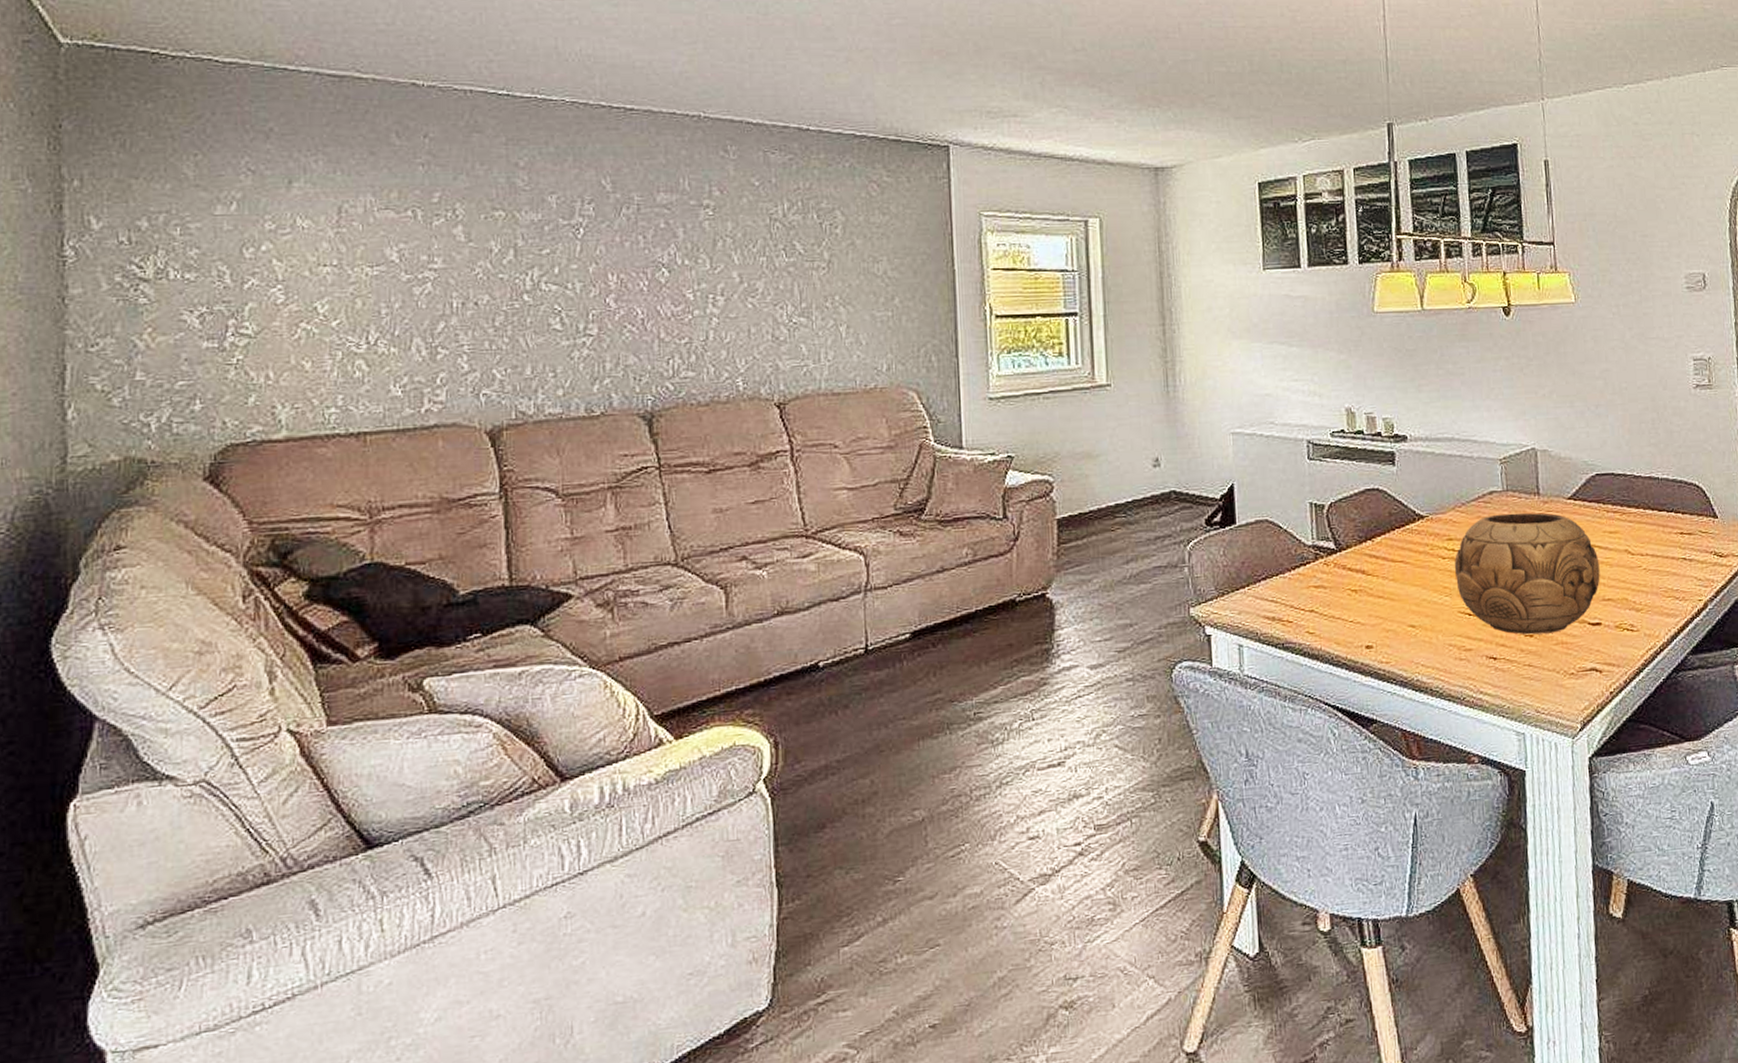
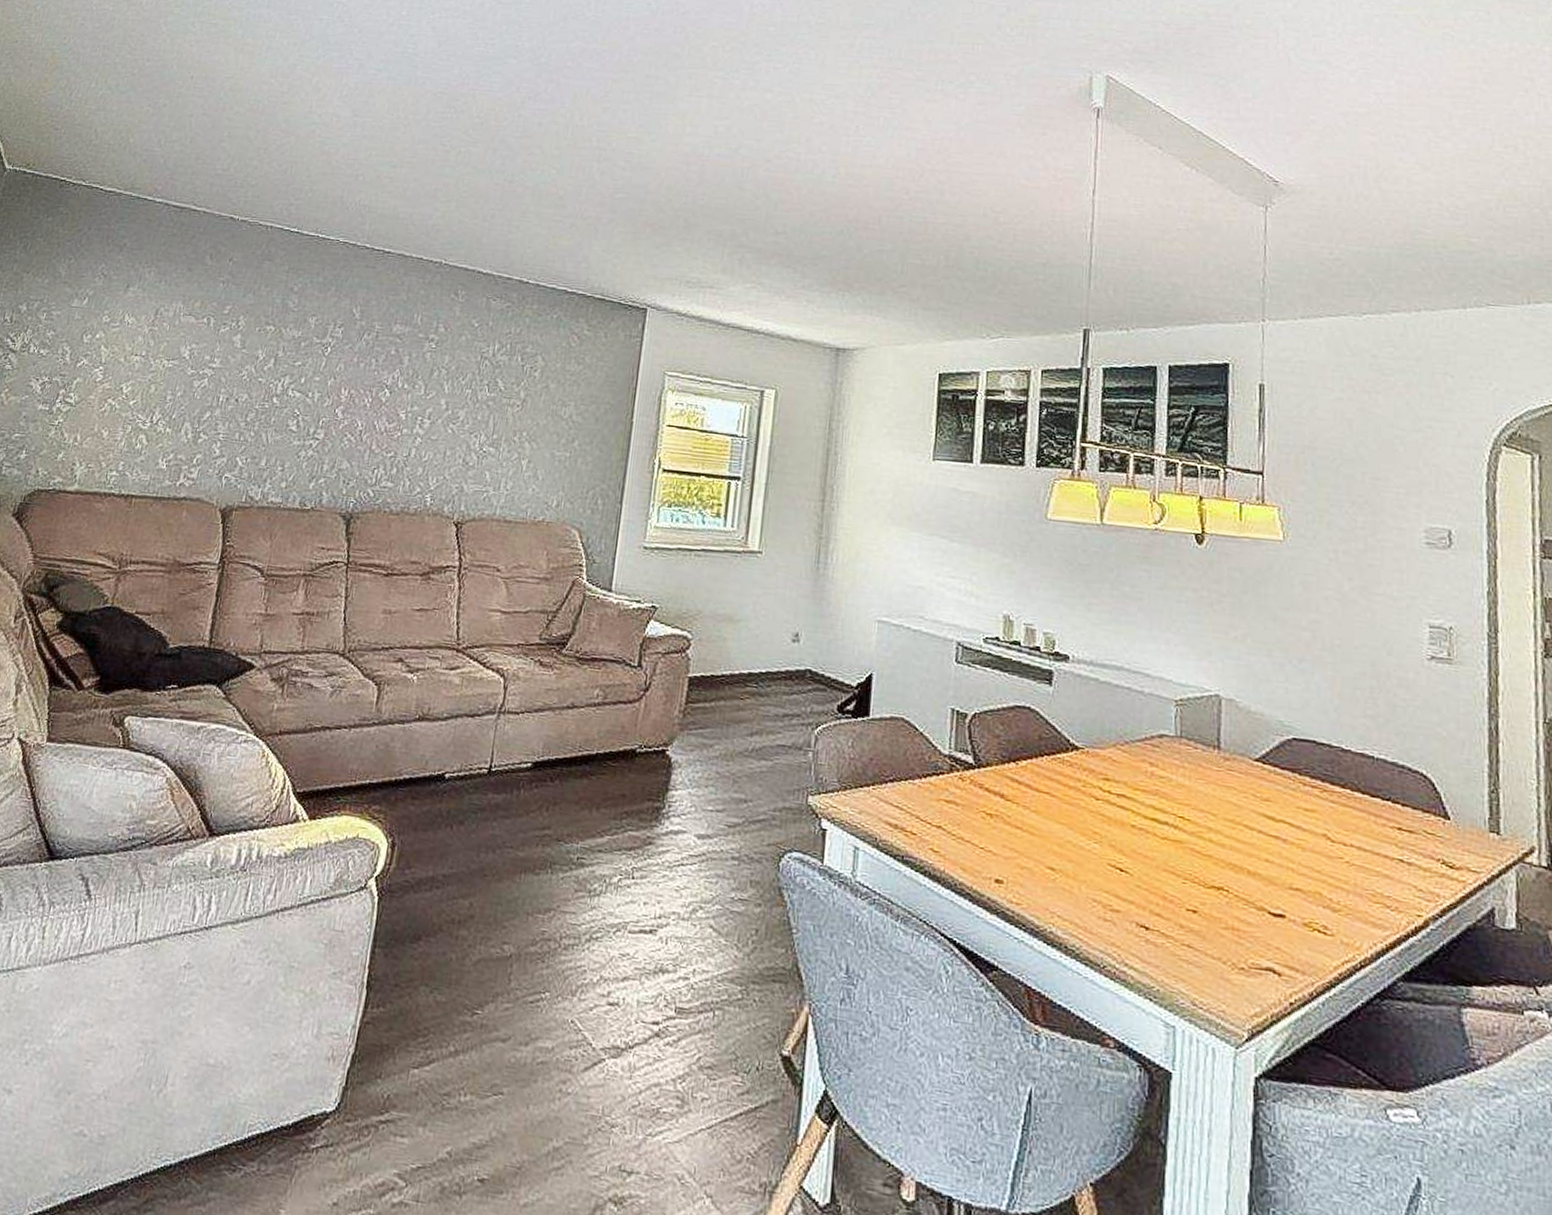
decorative bowl: present [1454,512,1600,635] -> none [1108,761,1289,915]

